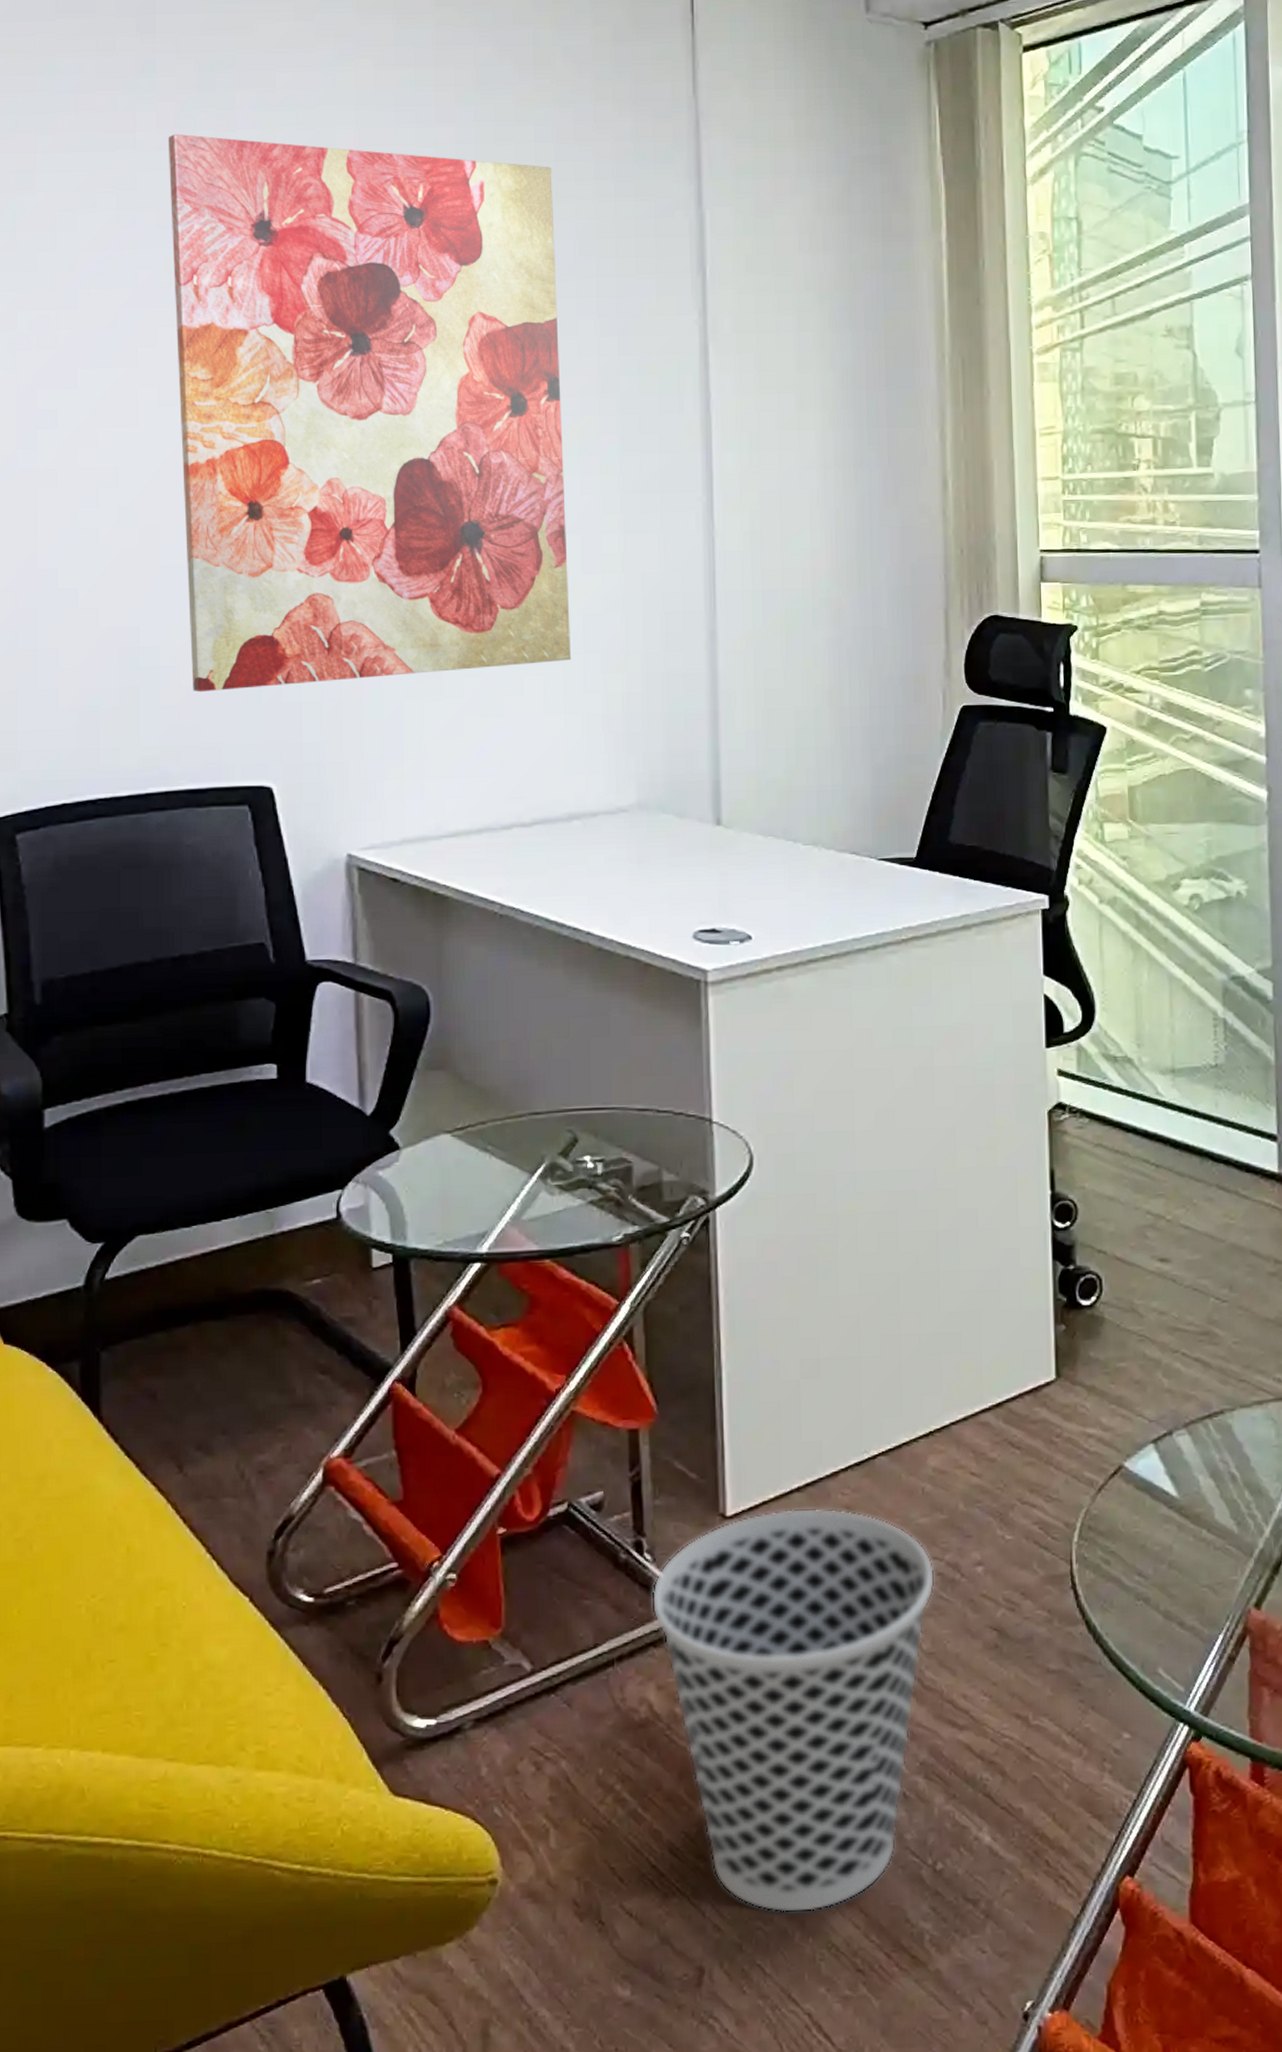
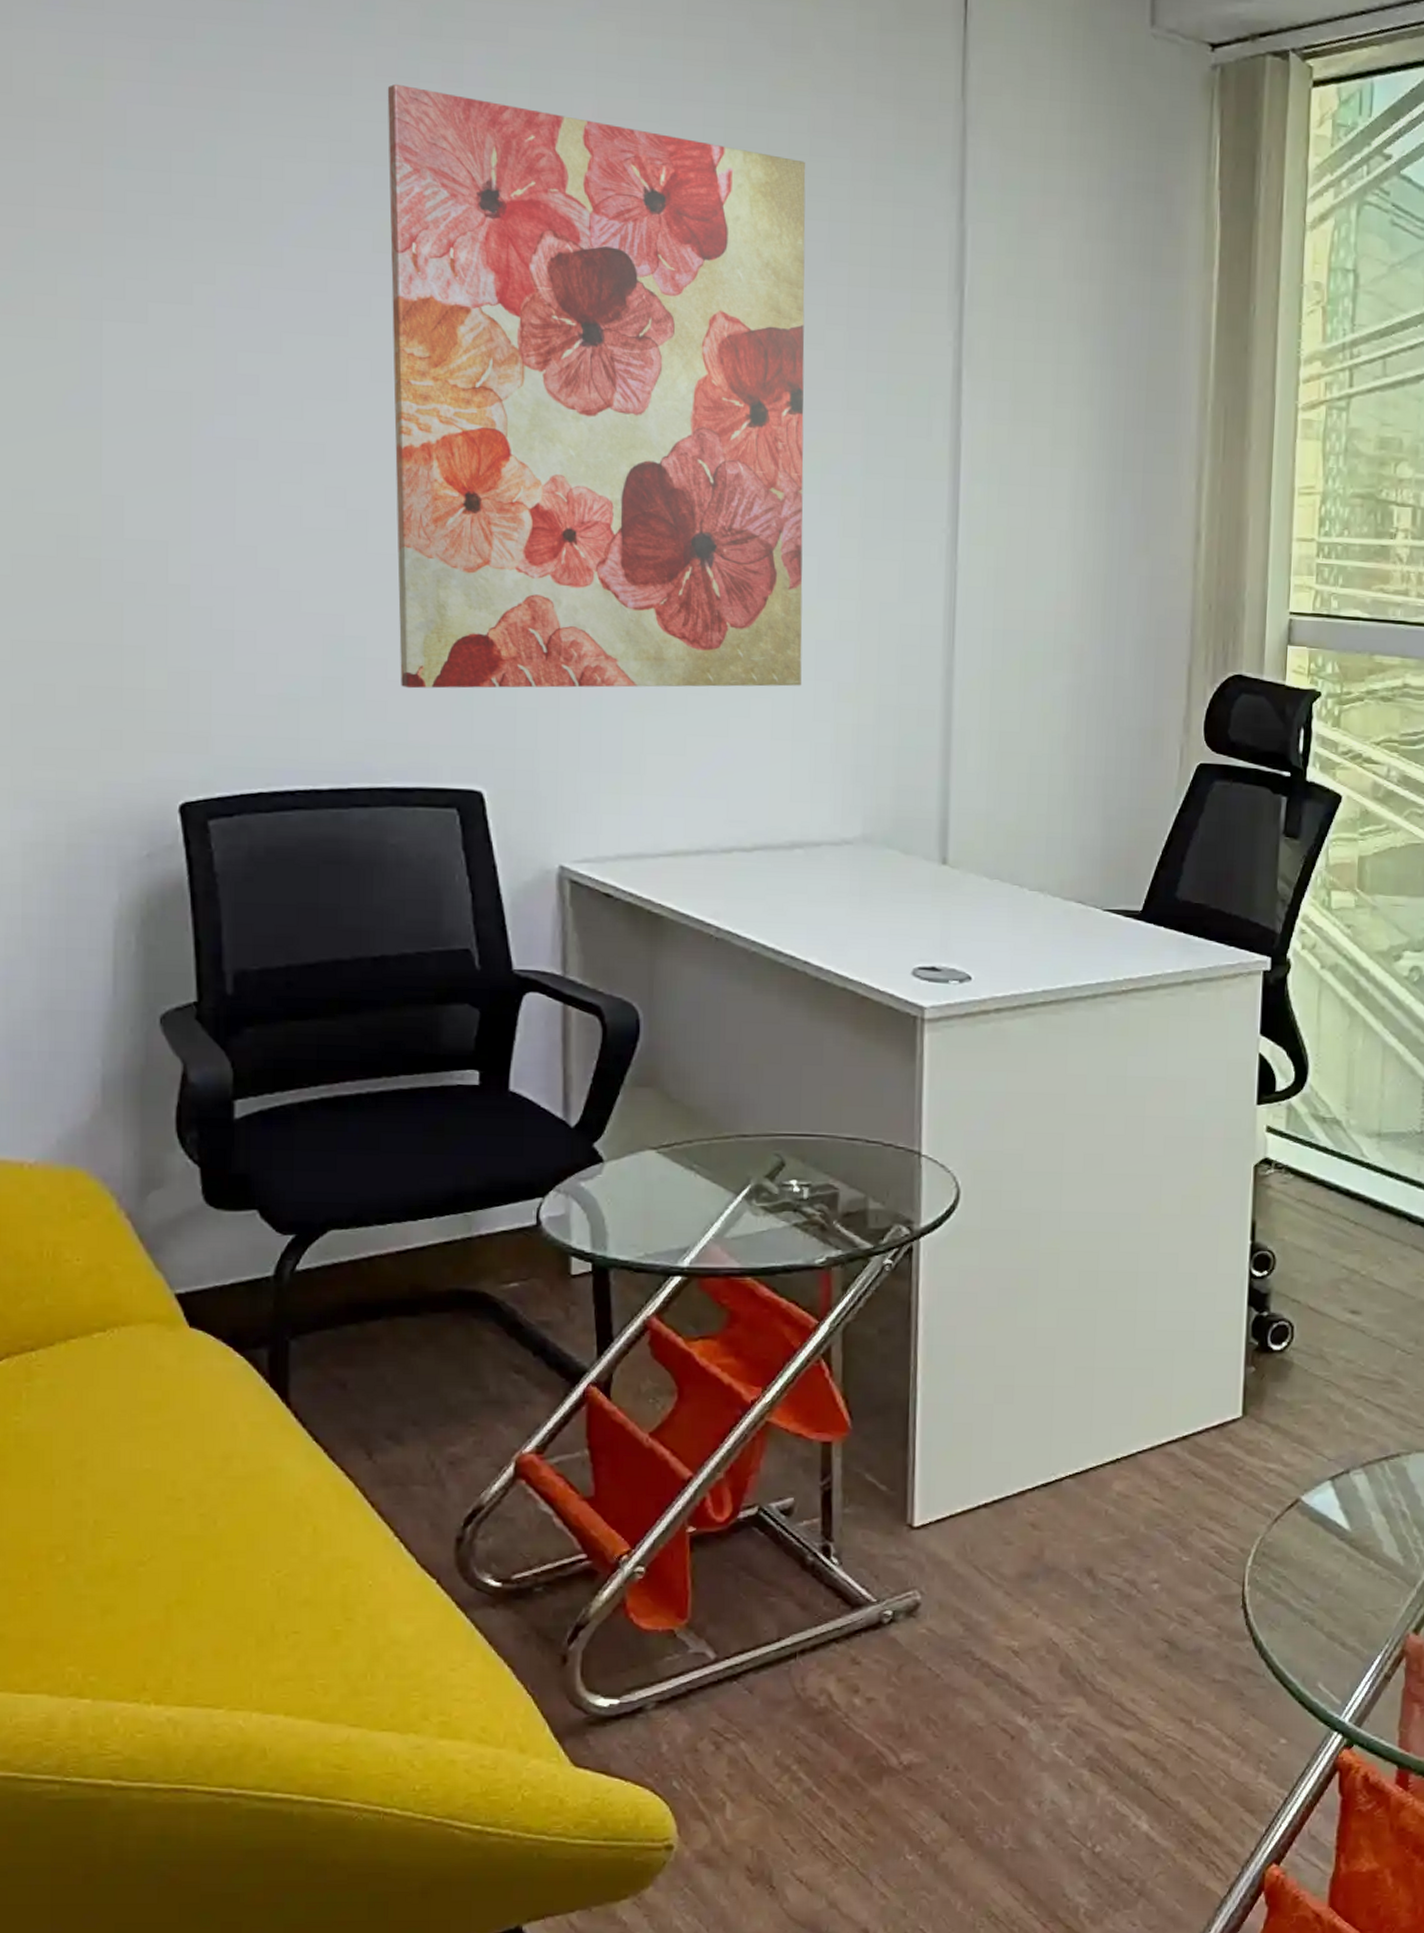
wastebasket: present [651,1507,935,1914] -> none [836,1523,1113,1885]

